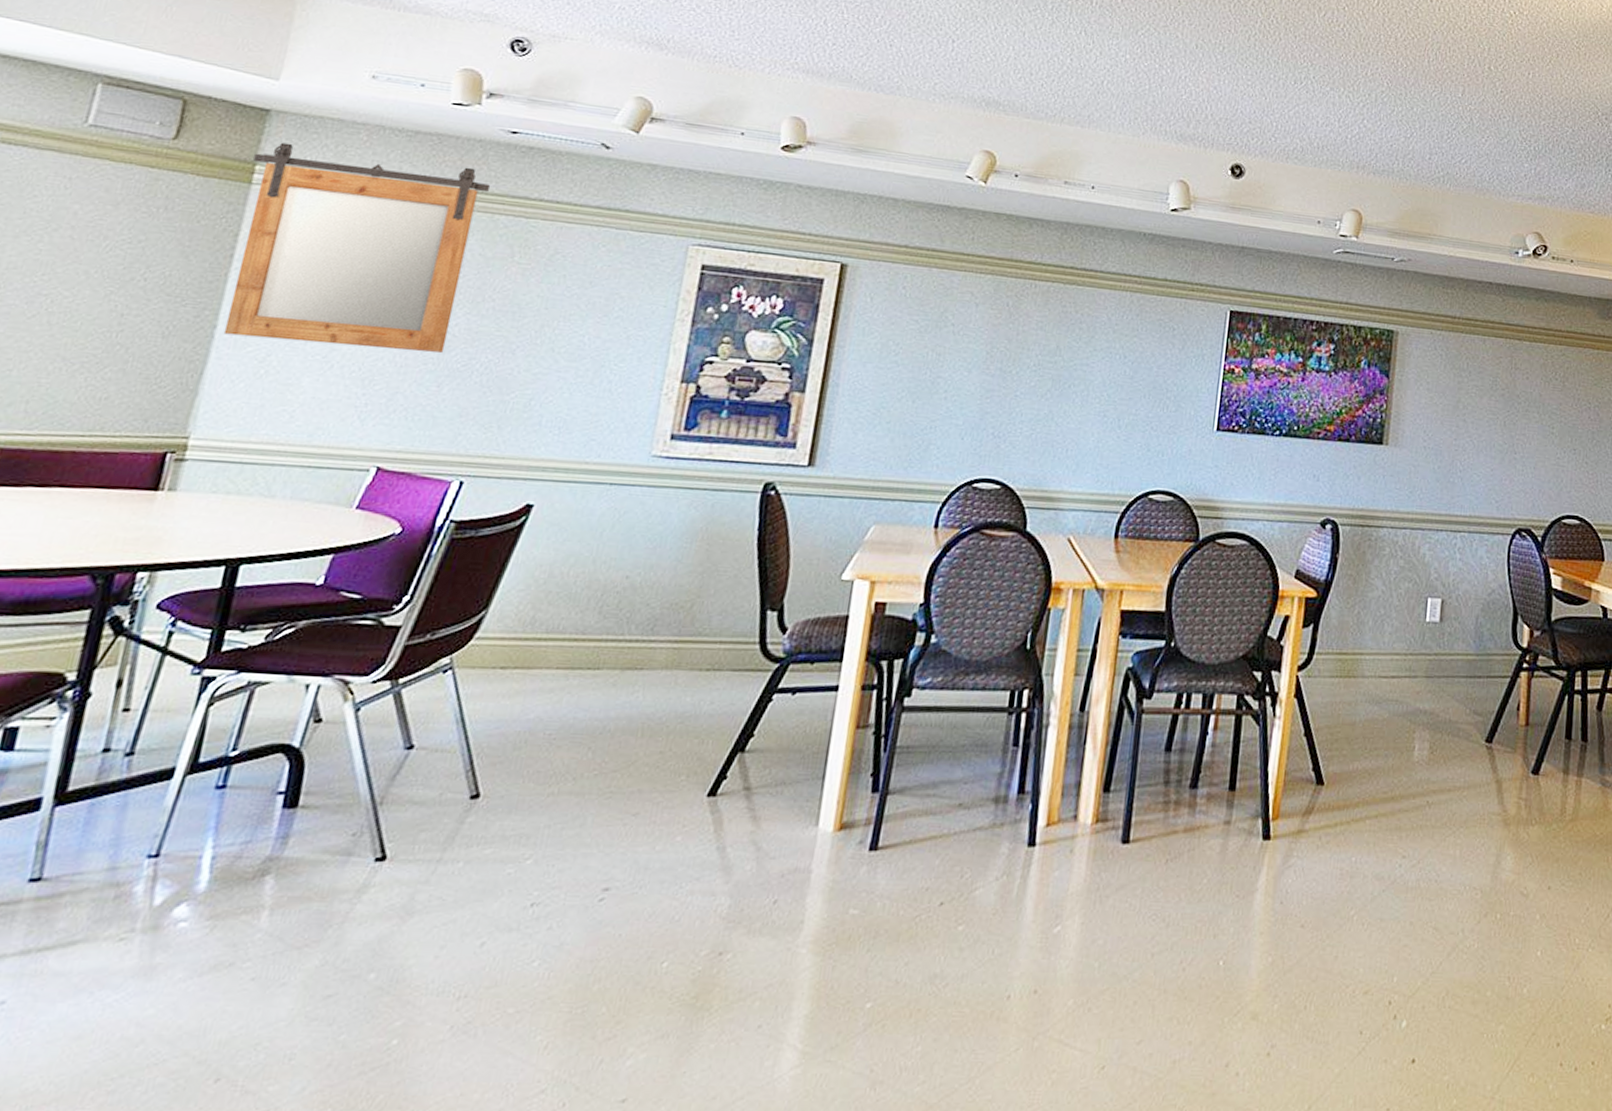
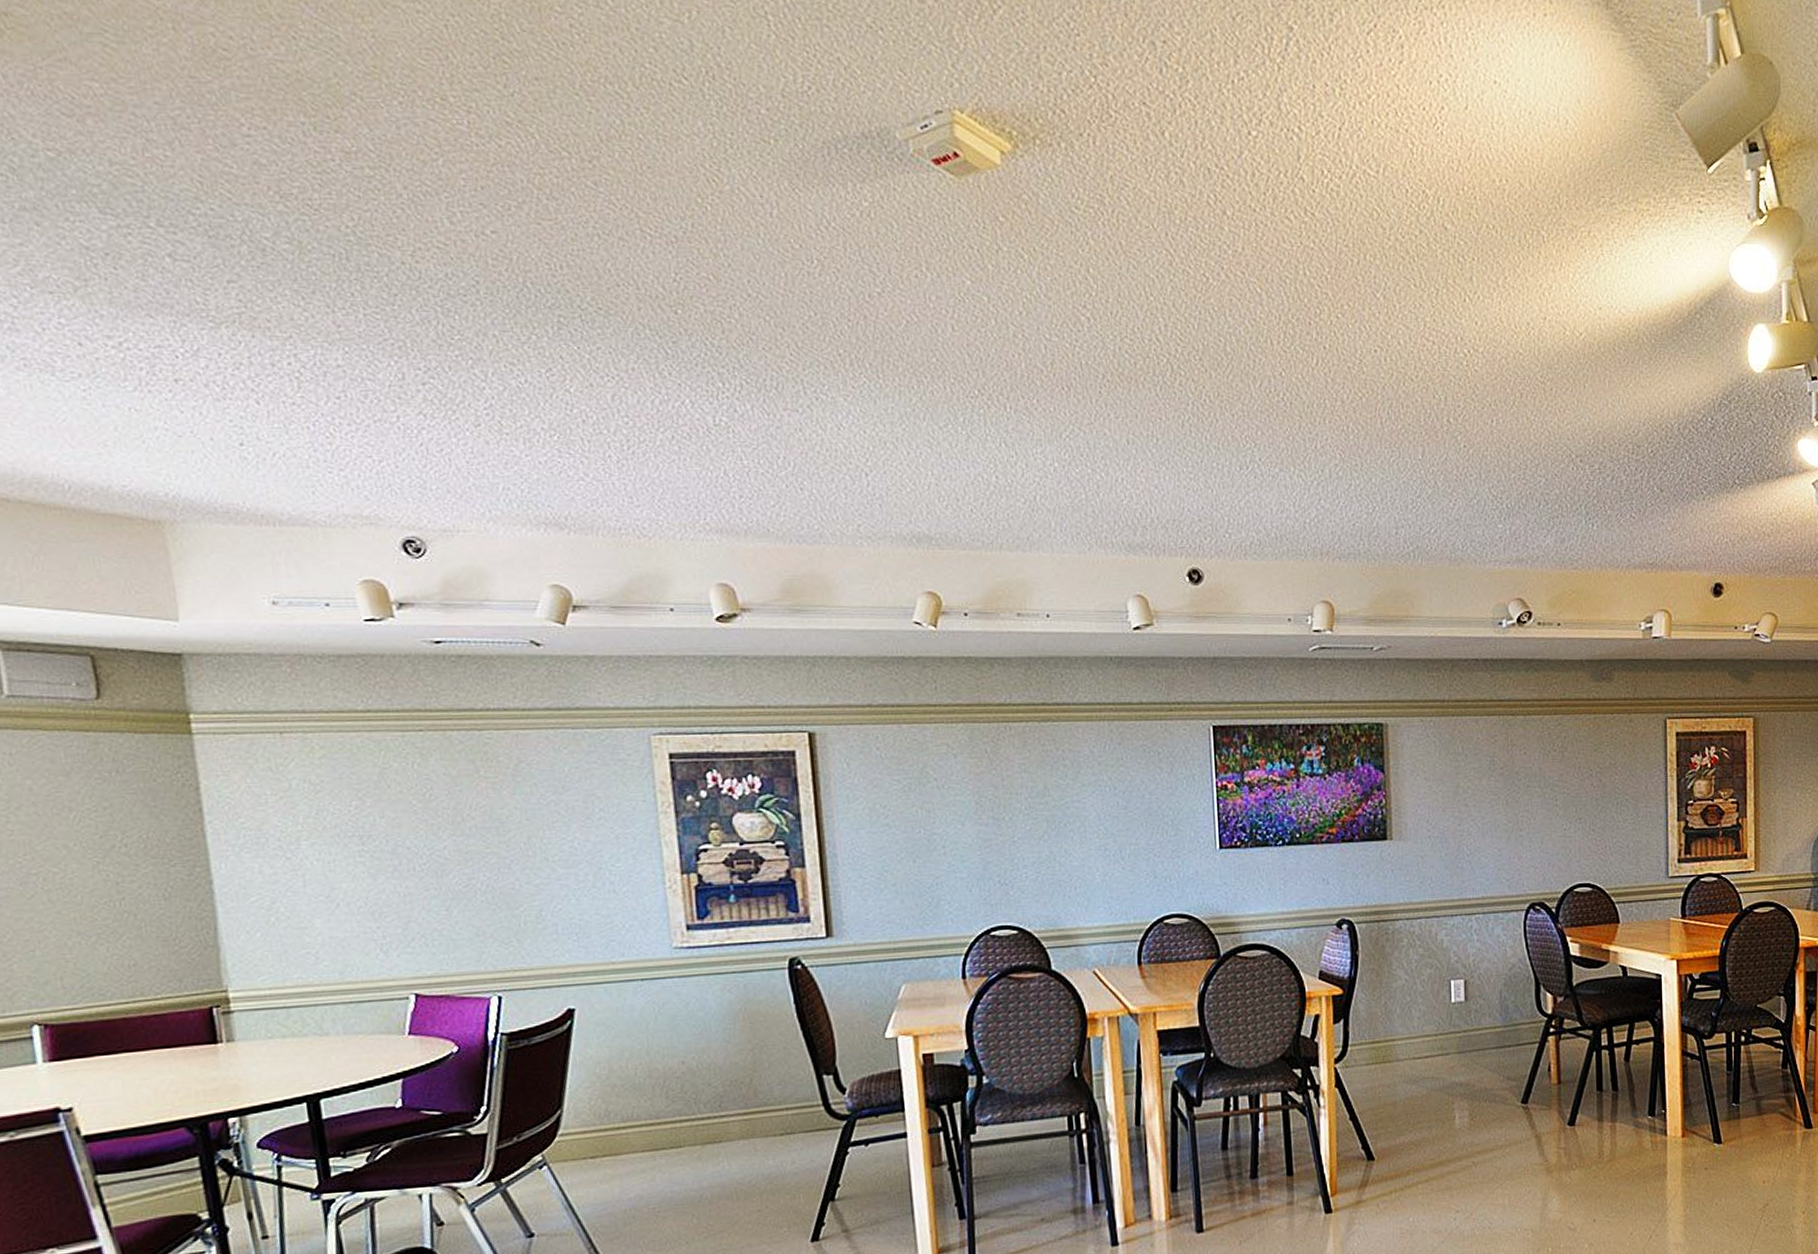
mirror: present [223,142,491,353] -> none [184,686,442,889]

